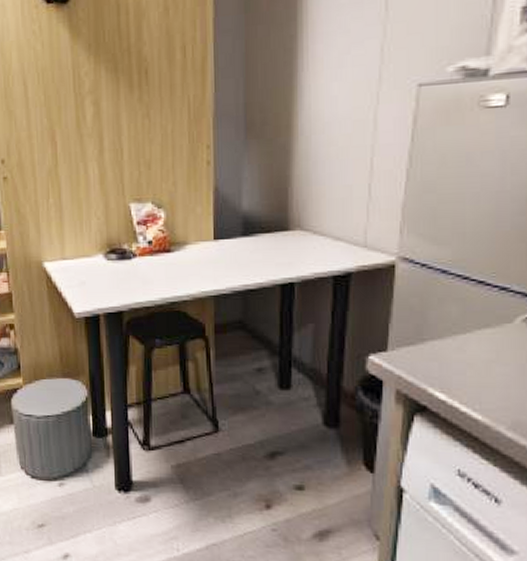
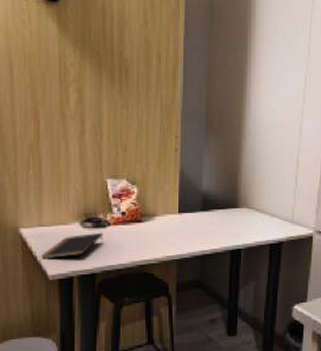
notepad: none [65,264,129,296] -> present [41,232,103,259]

